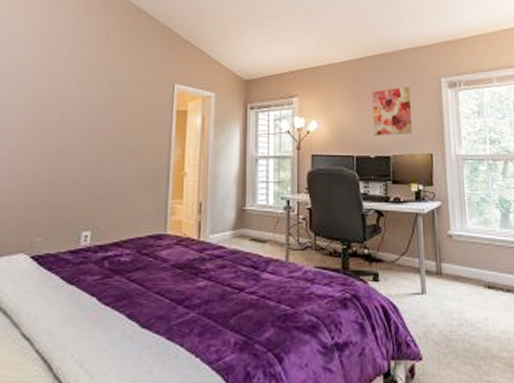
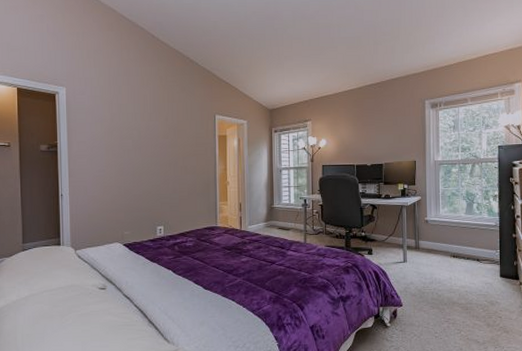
wall art: present [372,87,413,136] -> none [369,109,401,148]

